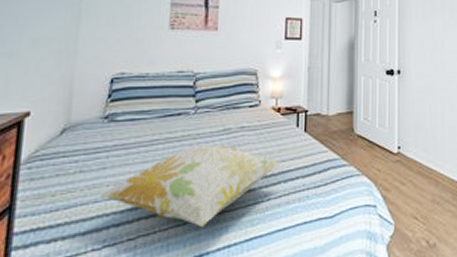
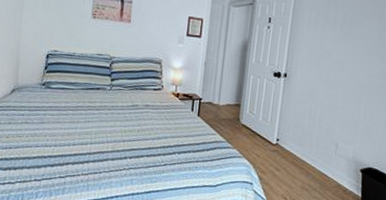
decorative pillow: present [99,145,282,228] -> none [39,115,177,178]

